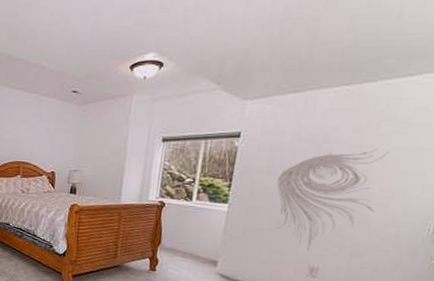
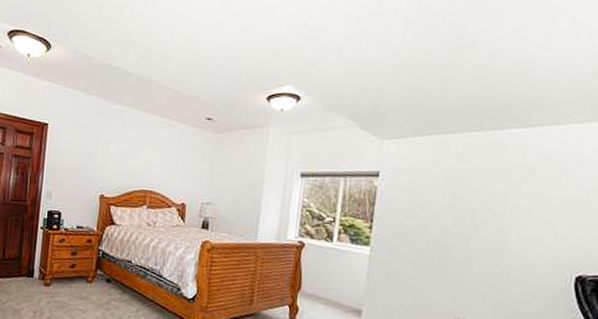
wall sculpture: present [277,148,391,251] -> none [418,195,522,300]

